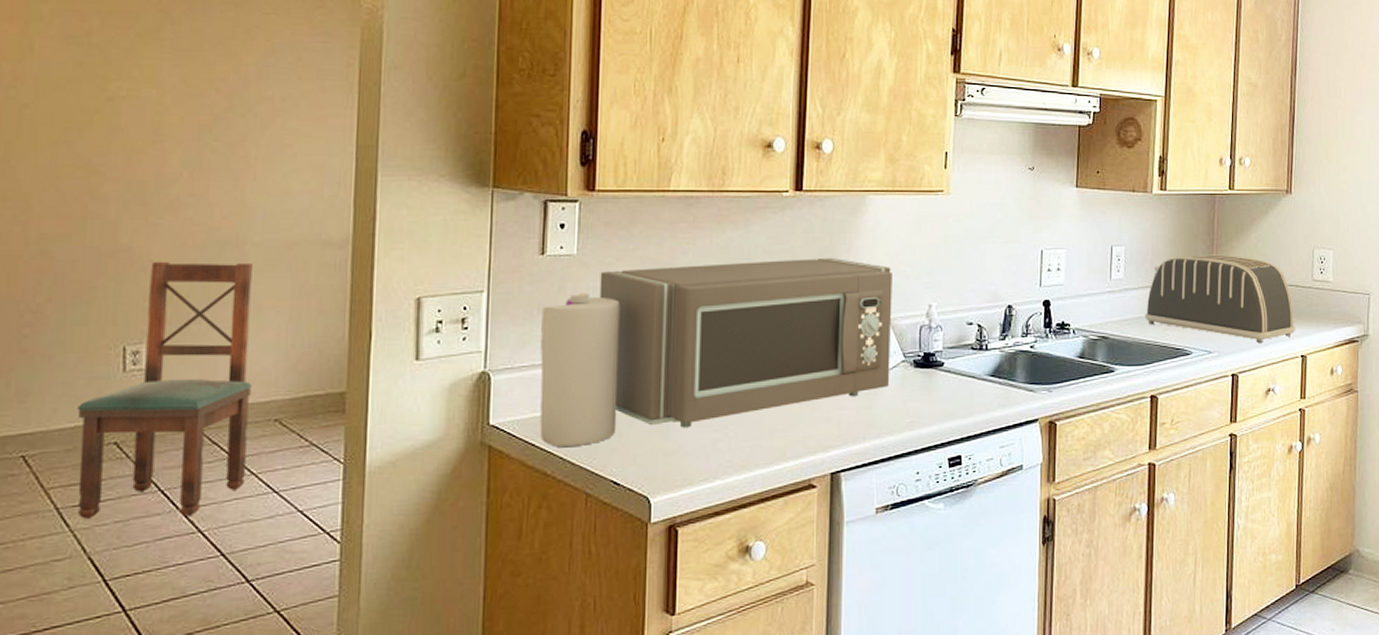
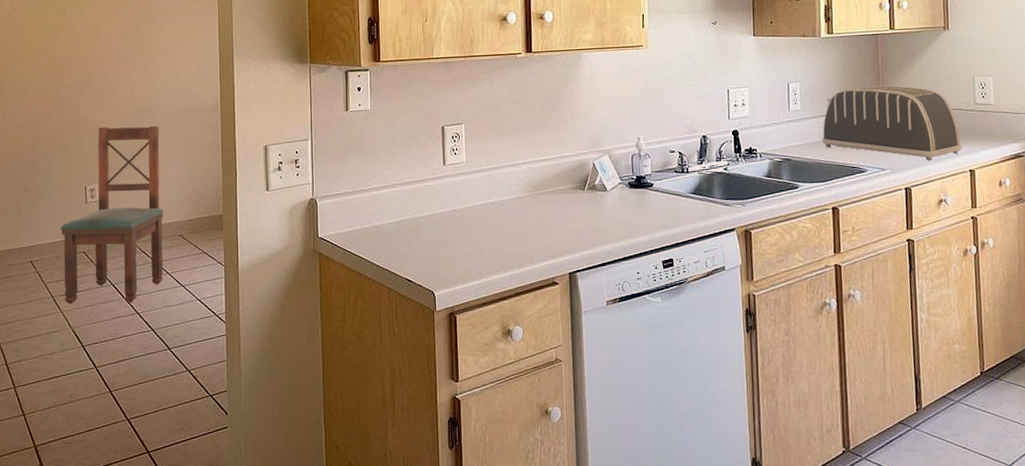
paper towel holder: present [540,293,620,447] -> none [349,138,407,253]
microwave: present [599,257,892,428] -> none [388,103,610,238]

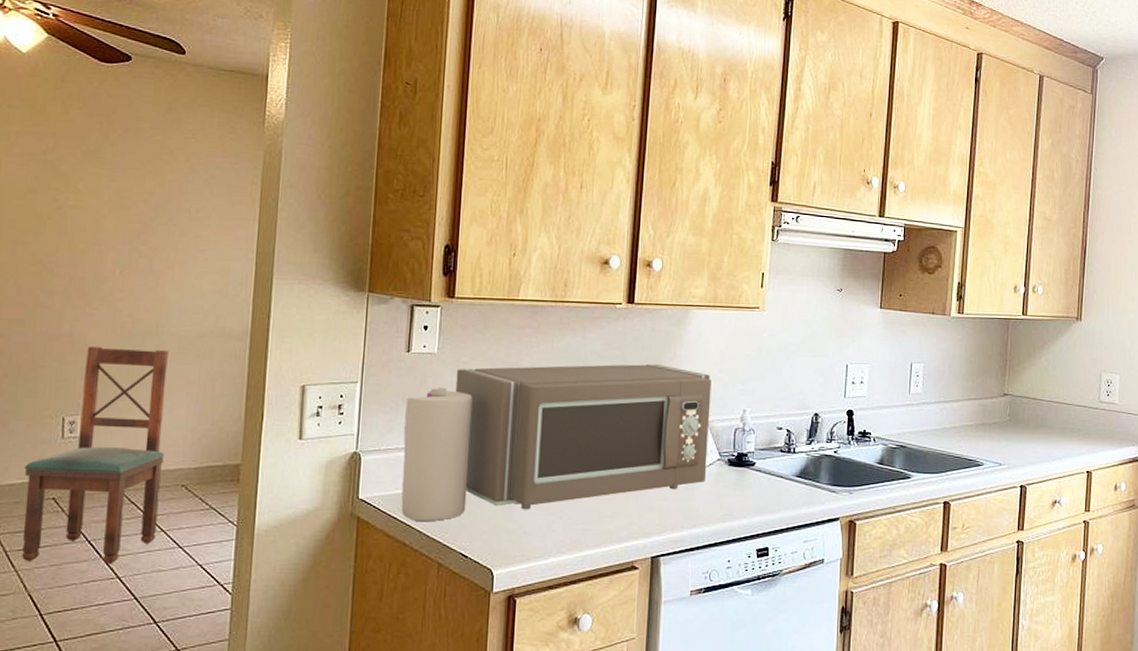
paper towel holder: none [349,138,407,253] -> present [401,387,473,521]
microwave: none [388,103,610,238] -> present [455,363,712,510]
toaster: present [822,85,962,160] -> none [940,374,1082,457]

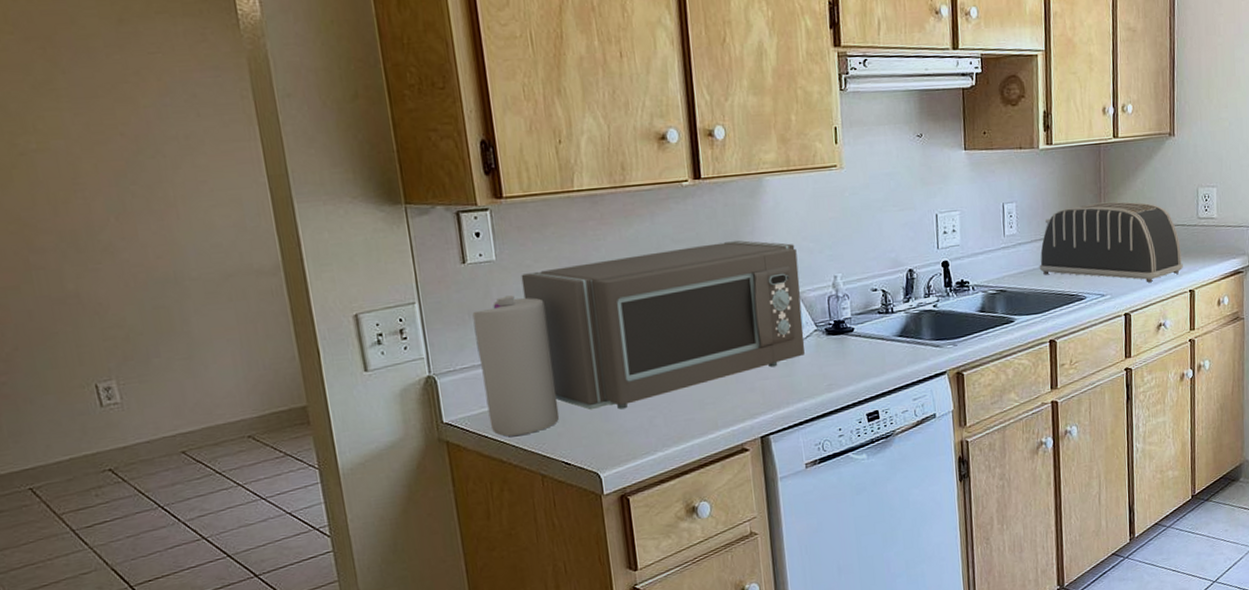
dining chair: present [22,345,168,565] -> none [67,296,234,537]
toaster: none [940,374,1082,457] -> present [1039,201,1183,282]

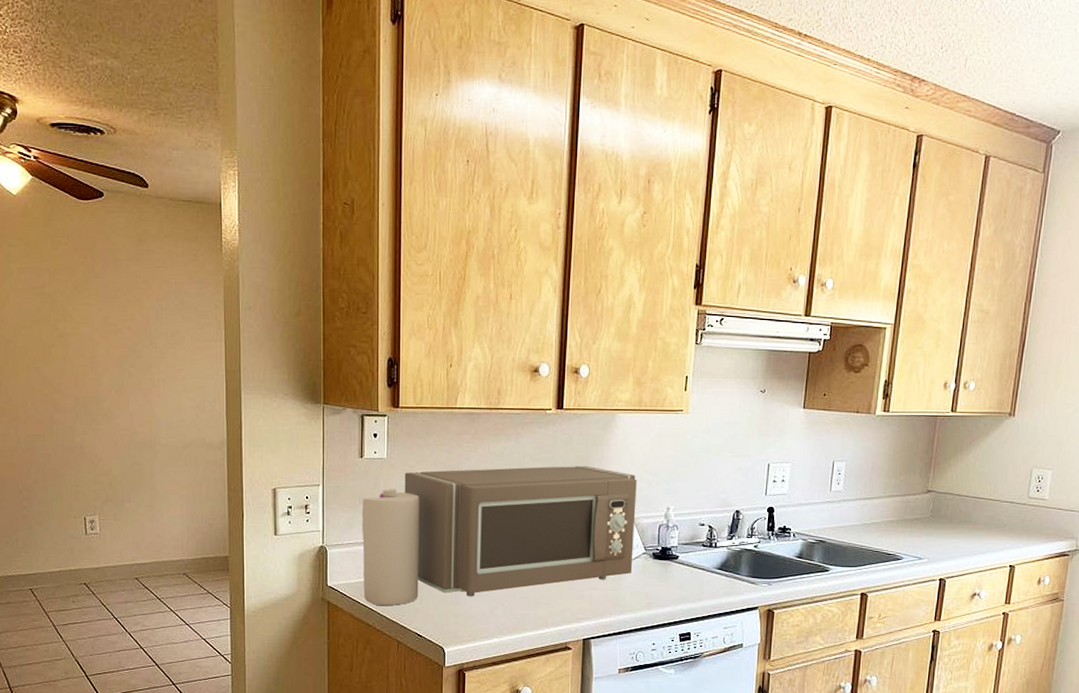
toaster: present [1039,201,1183,282] -> none [860,471,1007,552]

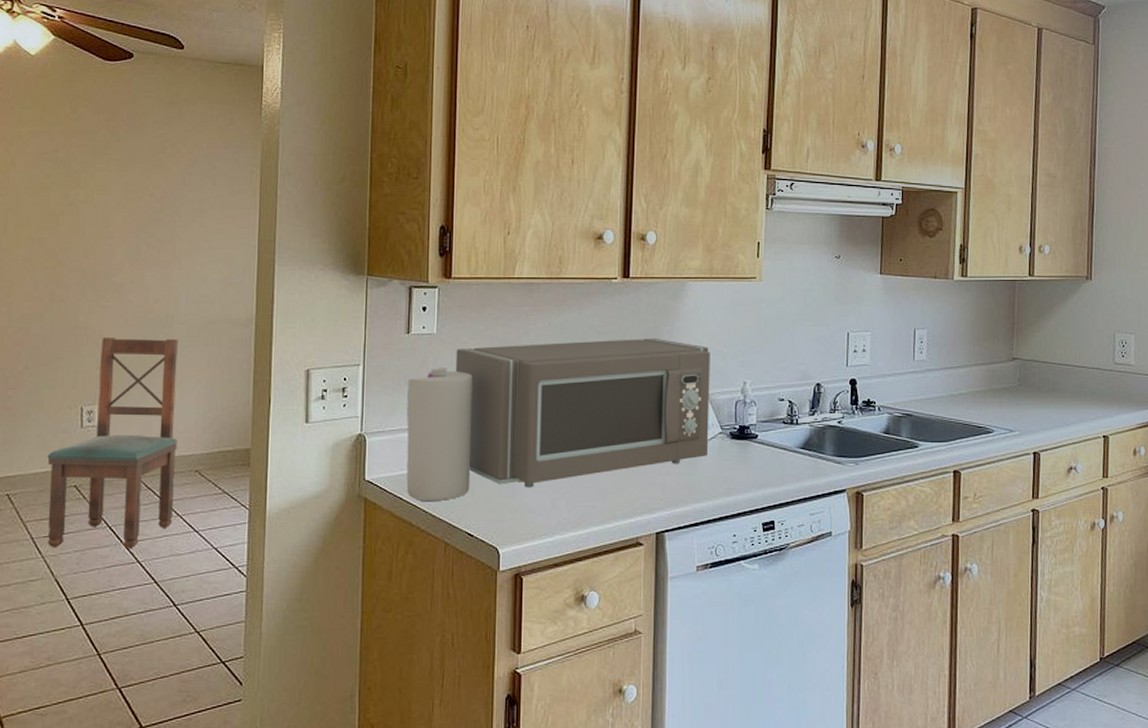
dining chair: none [60,456,167,638] -> present [47,336,178,550]

